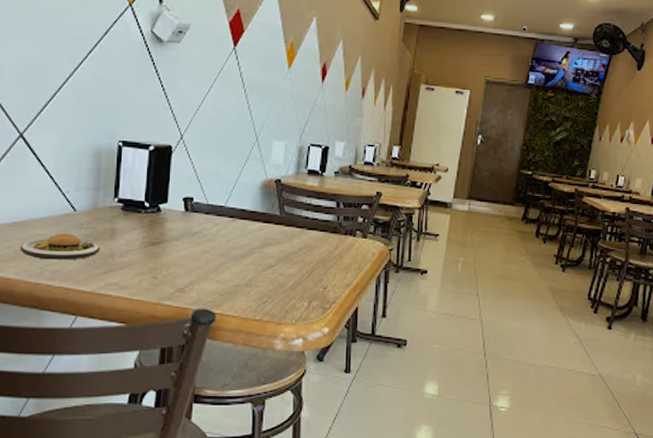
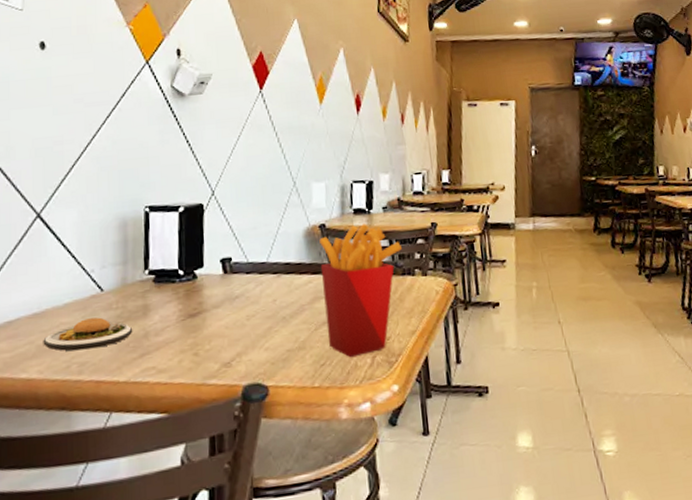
french fries: none [272,183,348,298] -> present [319,223,403,357]

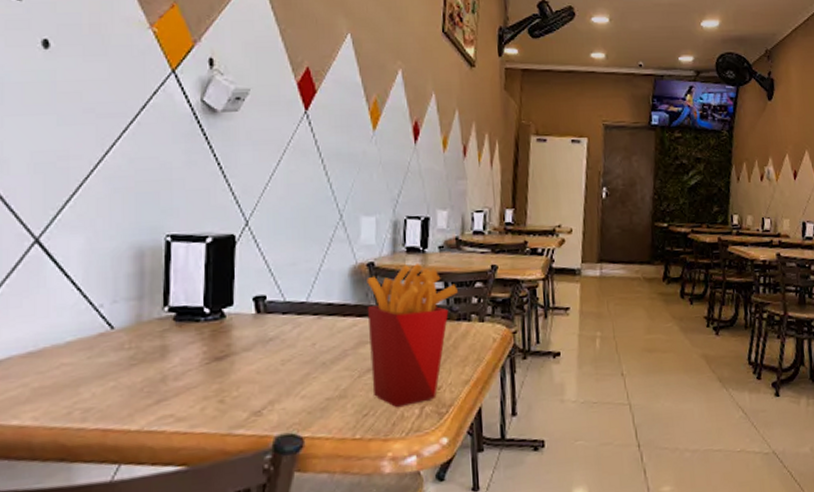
hamburger: present [43,317,133,351] -> none [39,358,148,396]

